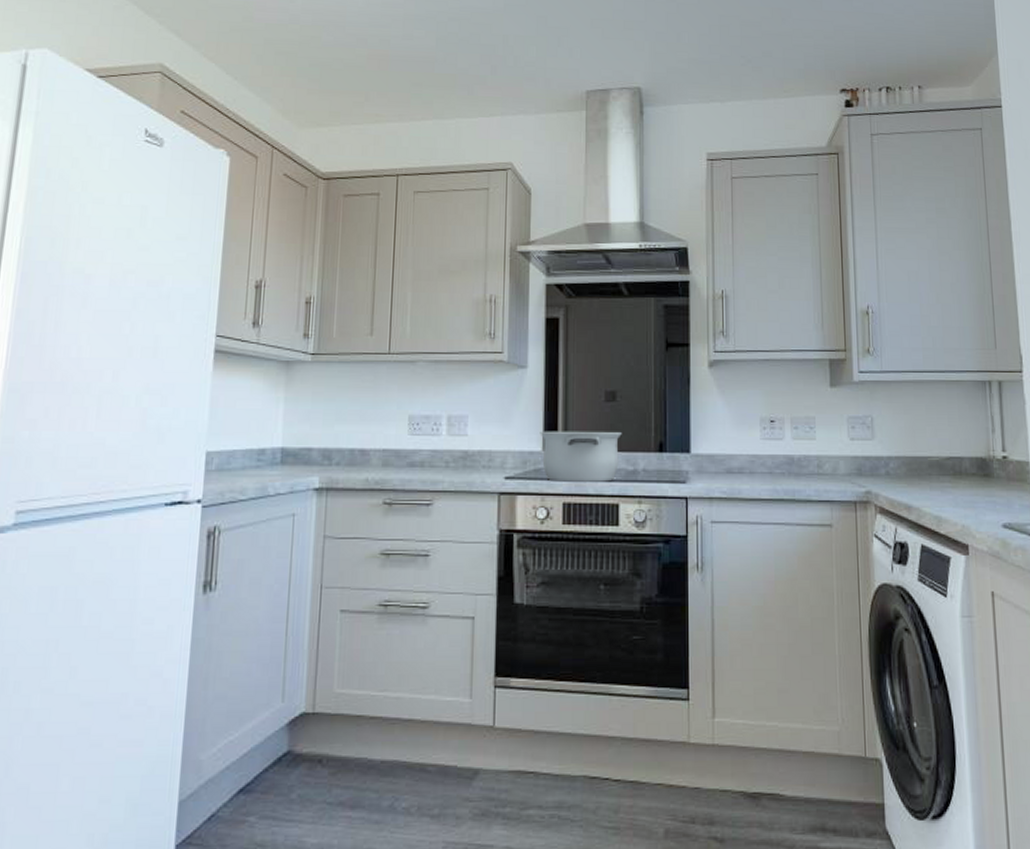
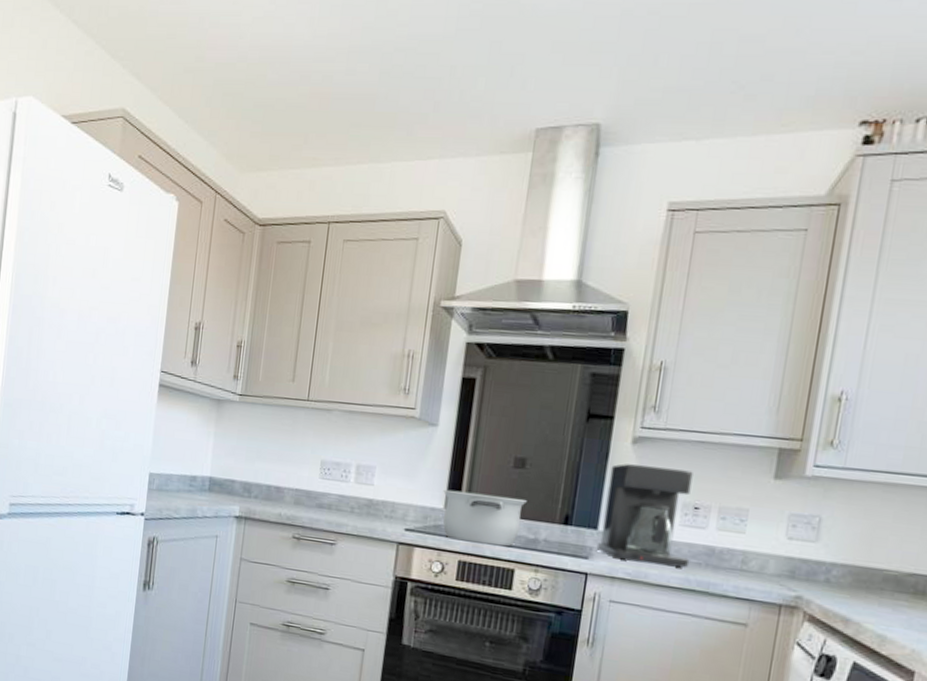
coffee maker: none [692,387,775,479] -> present [596,464,693,568]

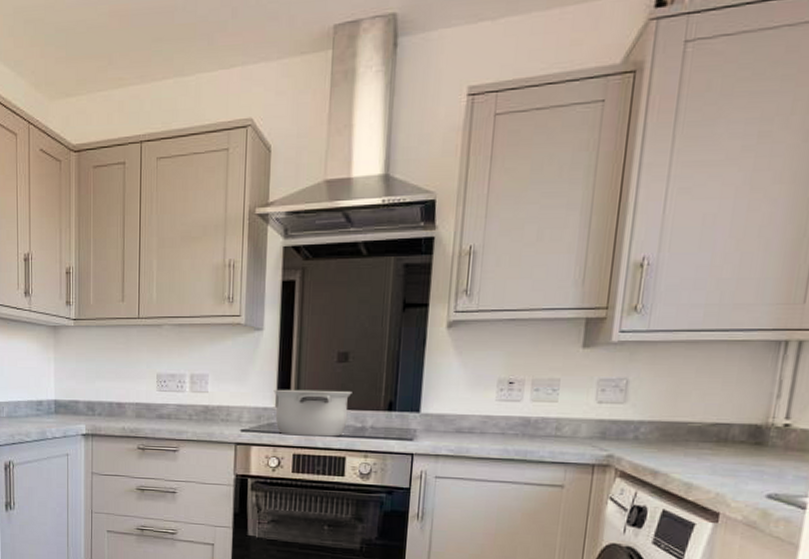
coffee maker: present [596,464,693,568] -> none [420,348,508,440]

